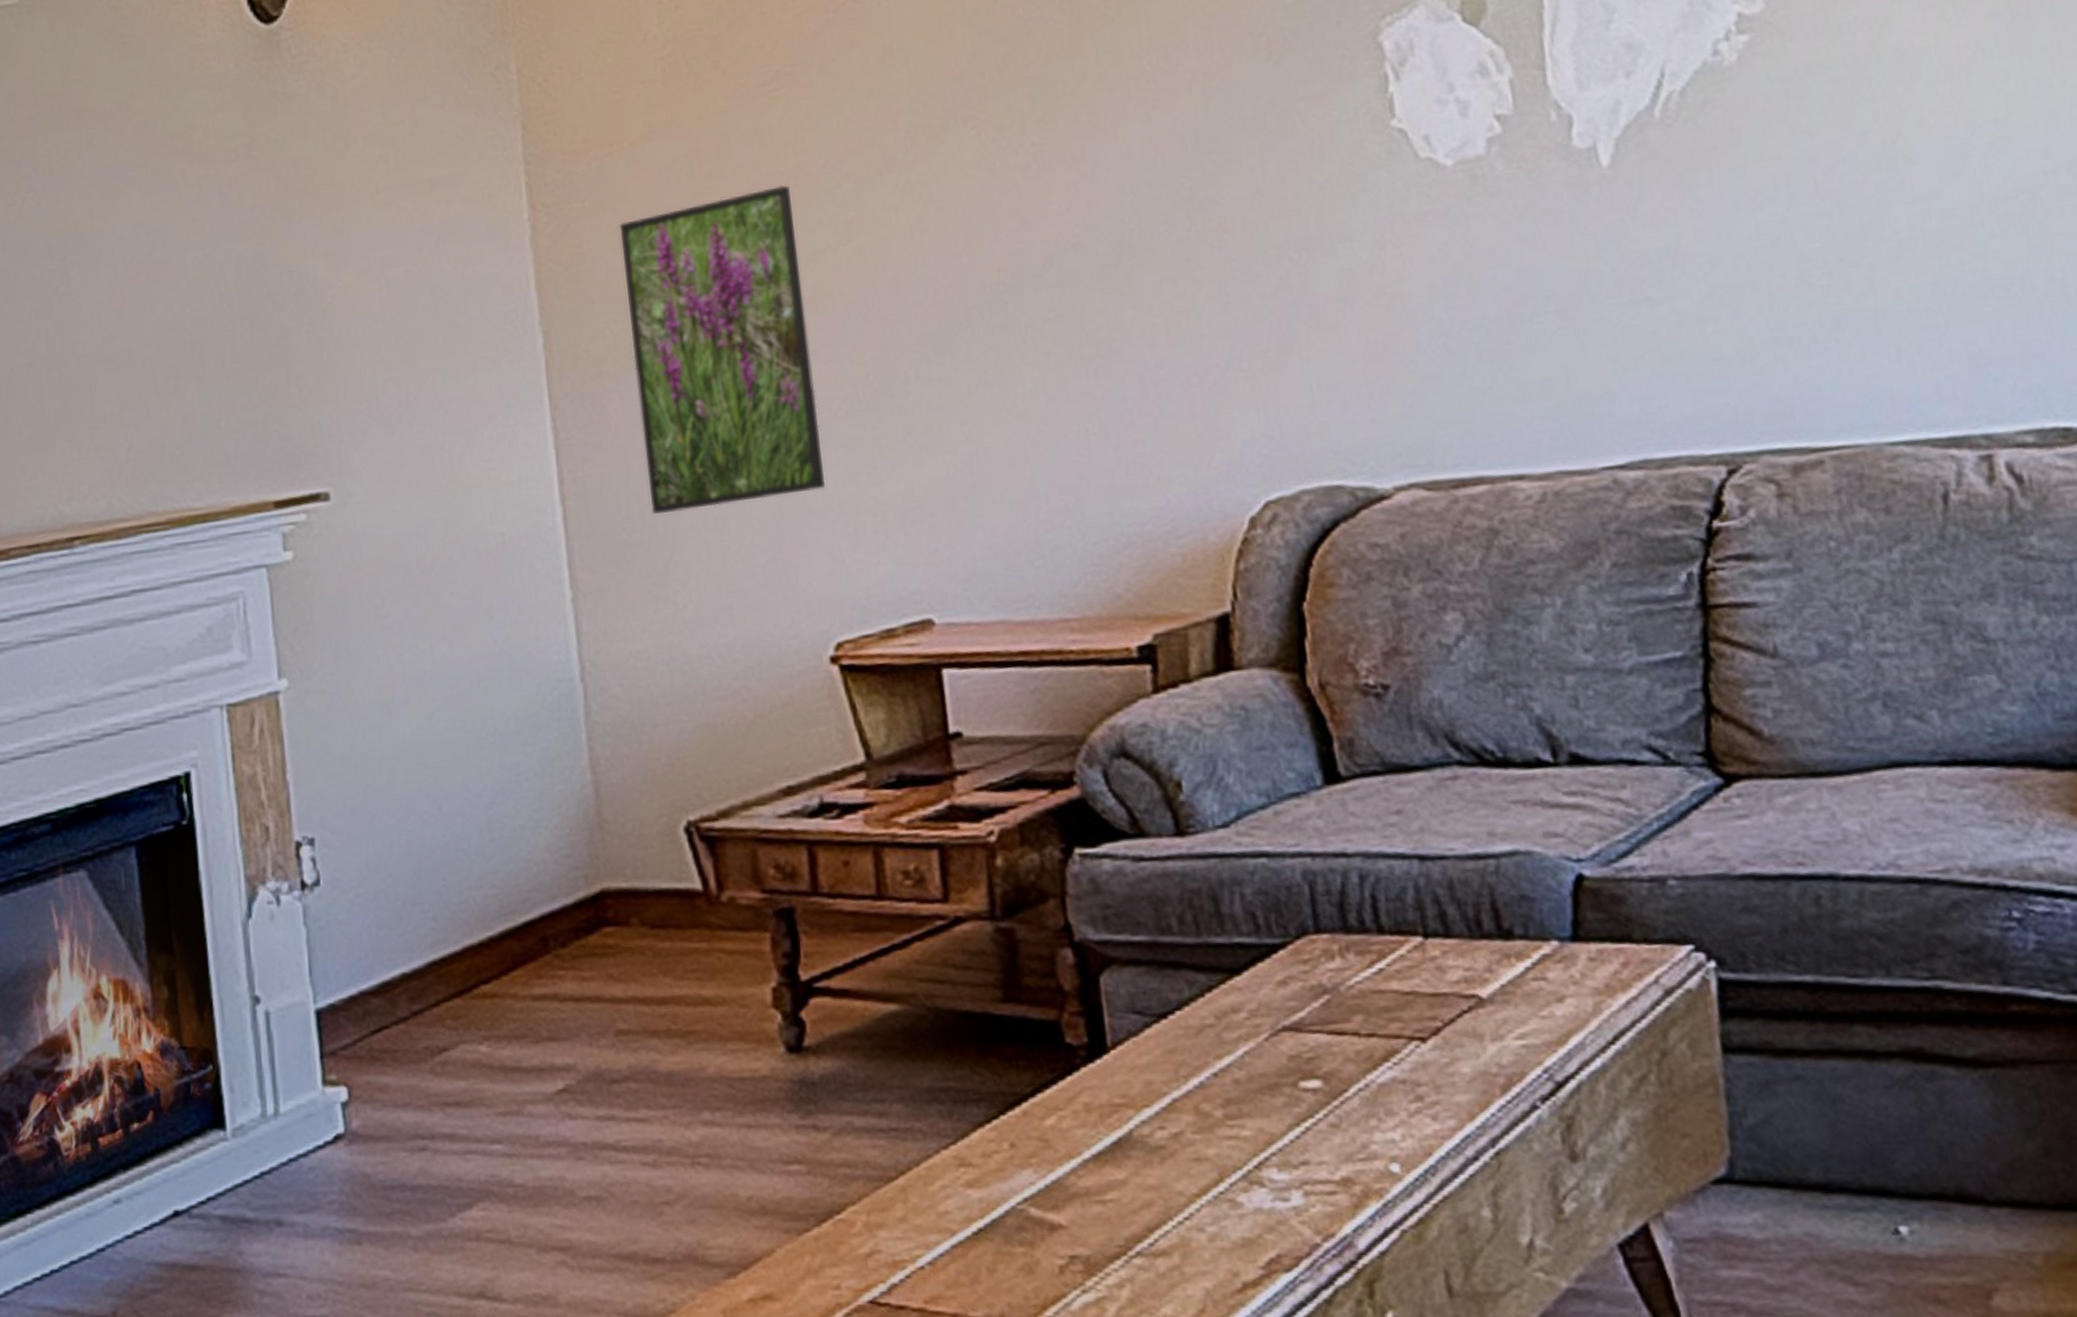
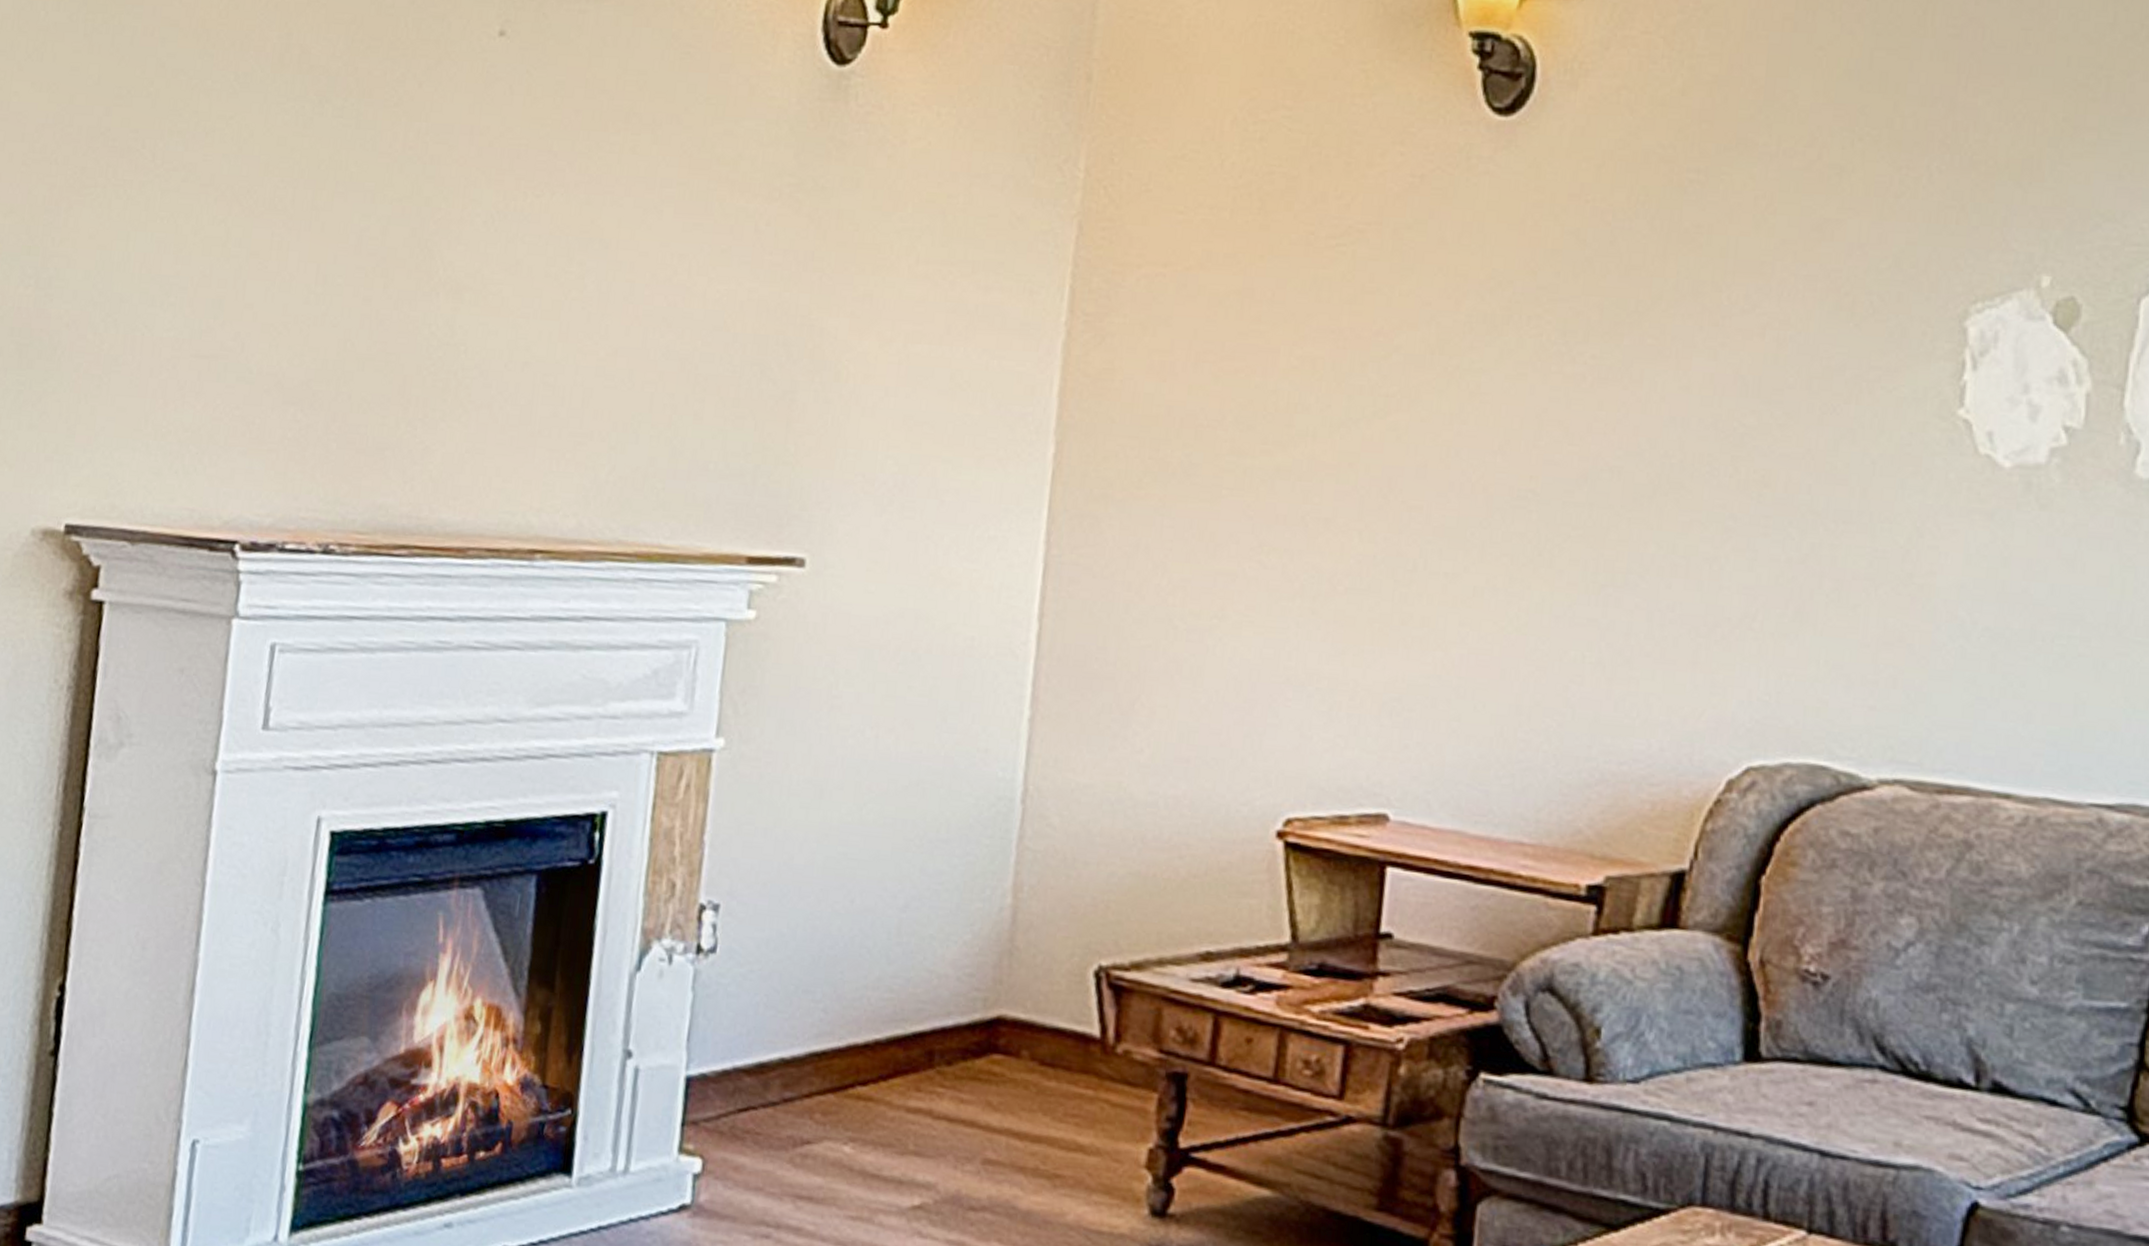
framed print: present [619,184,825,514] -> none [1129,343,1337,661]

